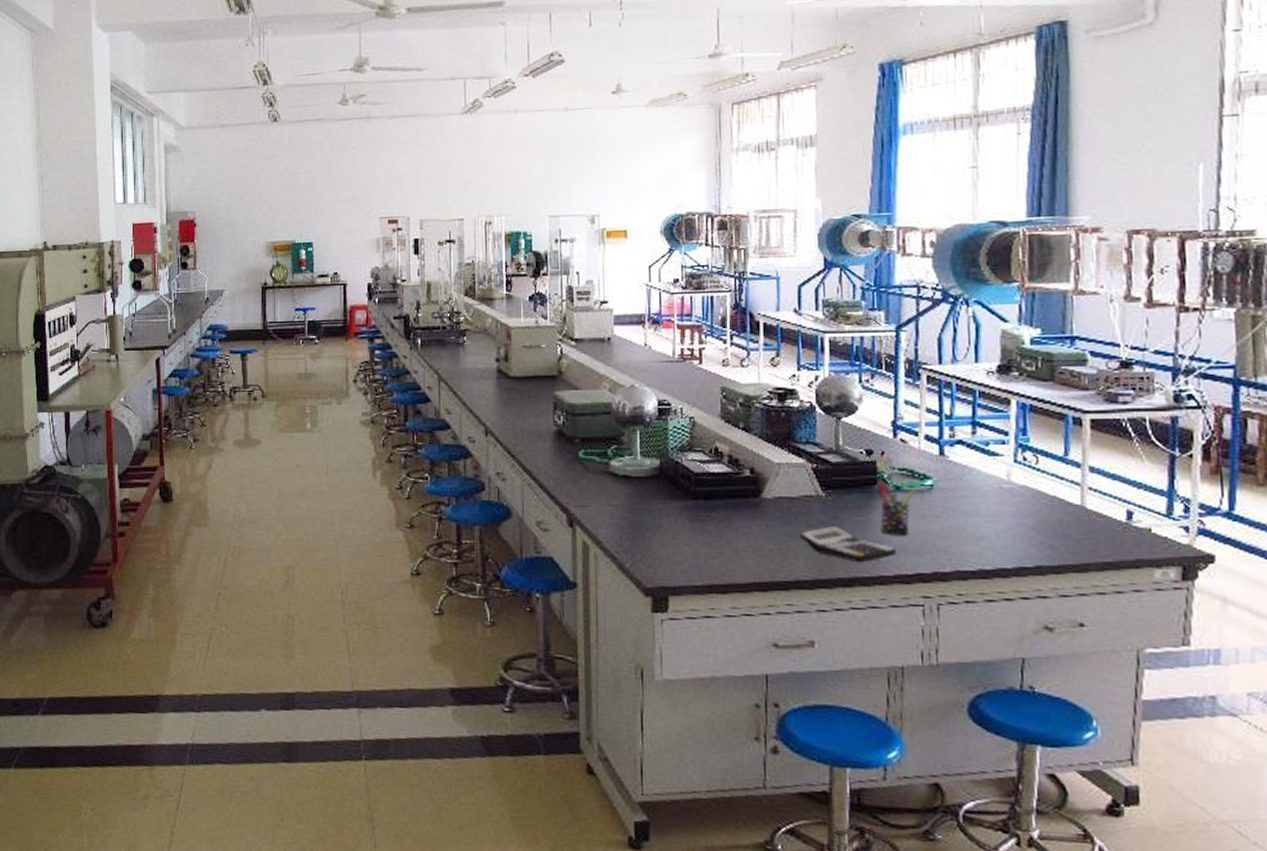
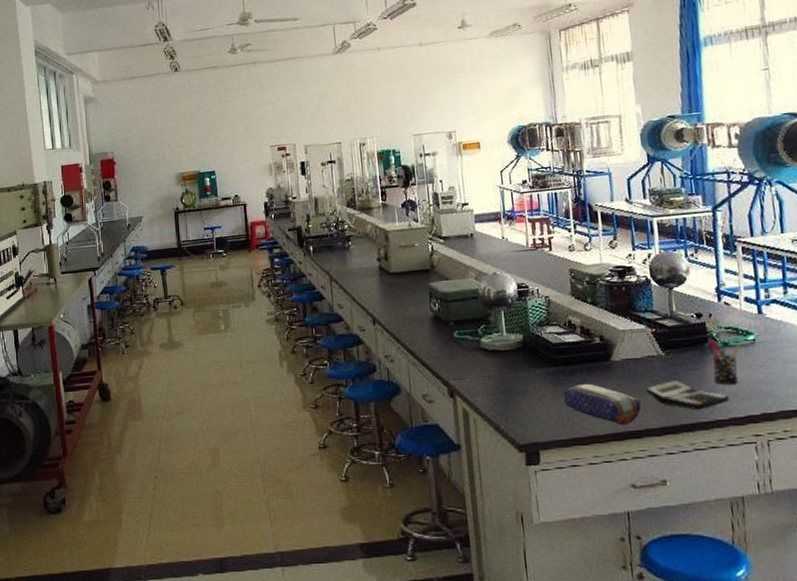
pencil case: none [701,522,792,574] -> present [563,383,641,425]

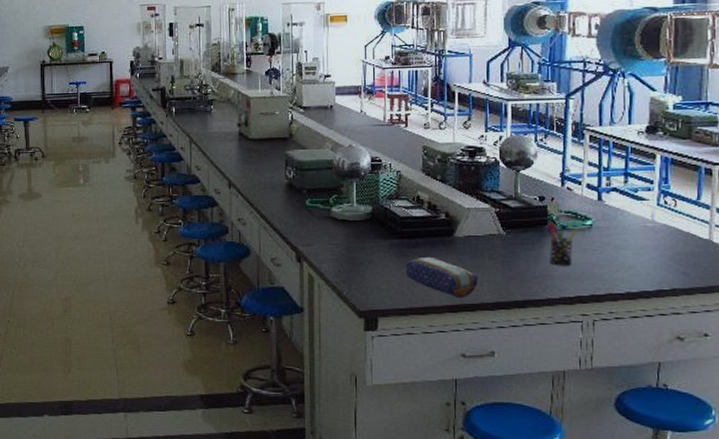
calculator: present [645,380,729,411] -> none [483,259,562,288]

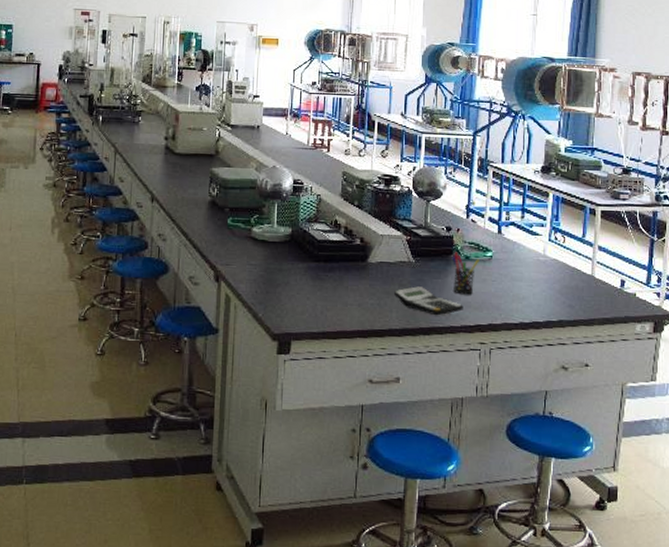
pencil case: present [405,256,478,298] -> none [320,281,388,324]
calculator: none [483,259,562,288] -> present [393,286,463,316]

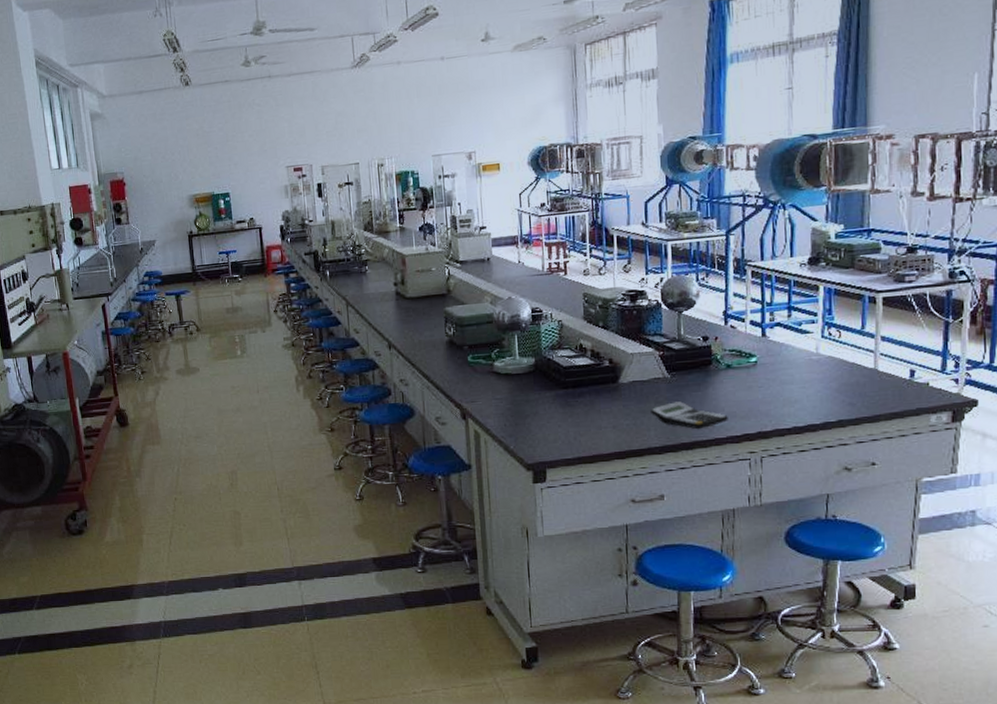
pen holder: present [452,252,480,295] -> none [711,361,743,405]

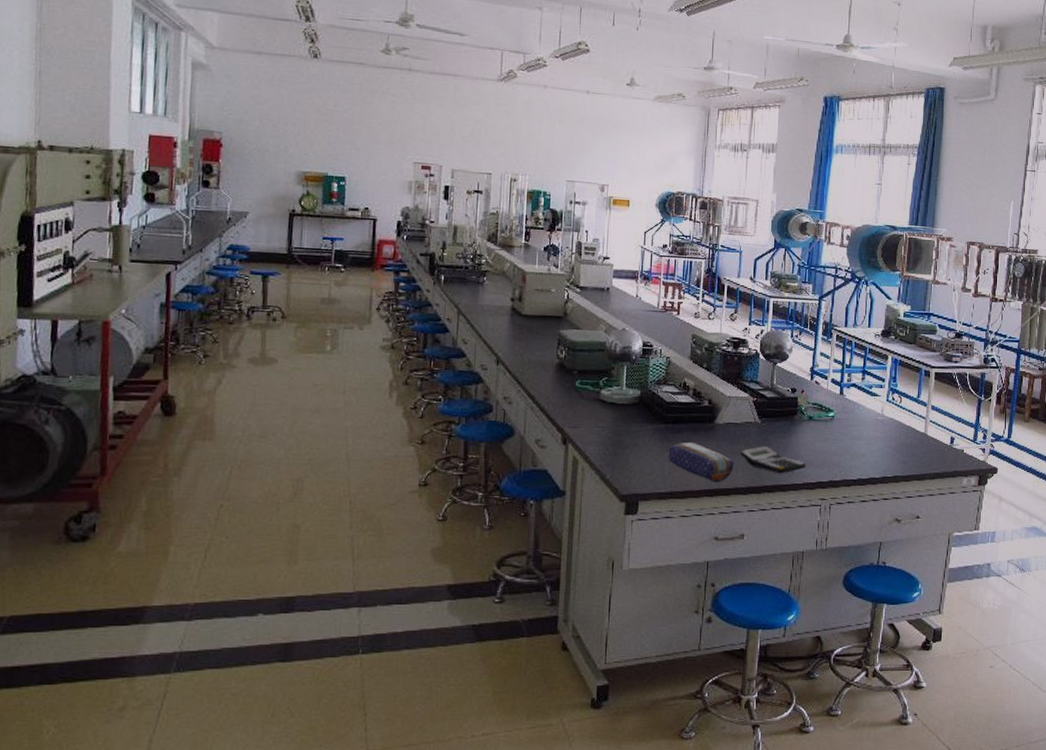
pencil case: none [571,404,645,445] -> present [668,442,734,483]

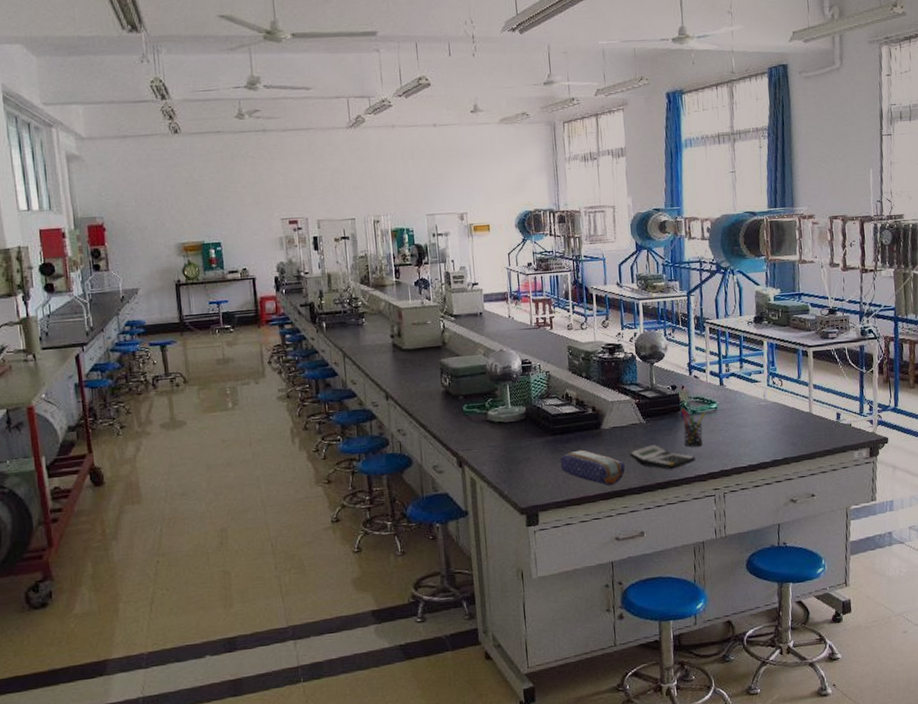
pen holder: none [796,412,822,454] -> present [679,408,706,447]

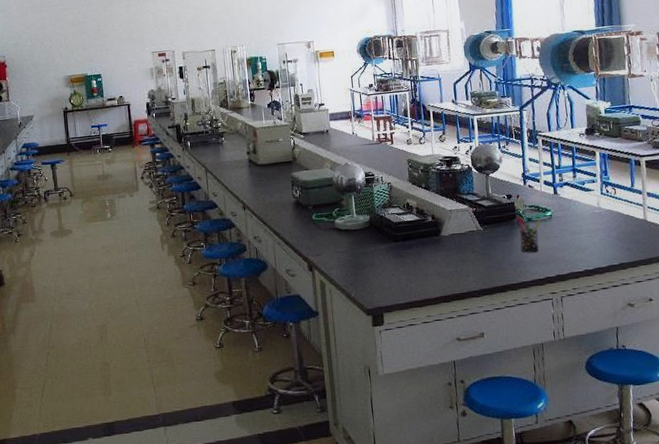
pencil case: present [560,449,625,486] -> none [402,255,465,289]
calculator: present [629,445,696,470] -> none [468,250,532,275]

